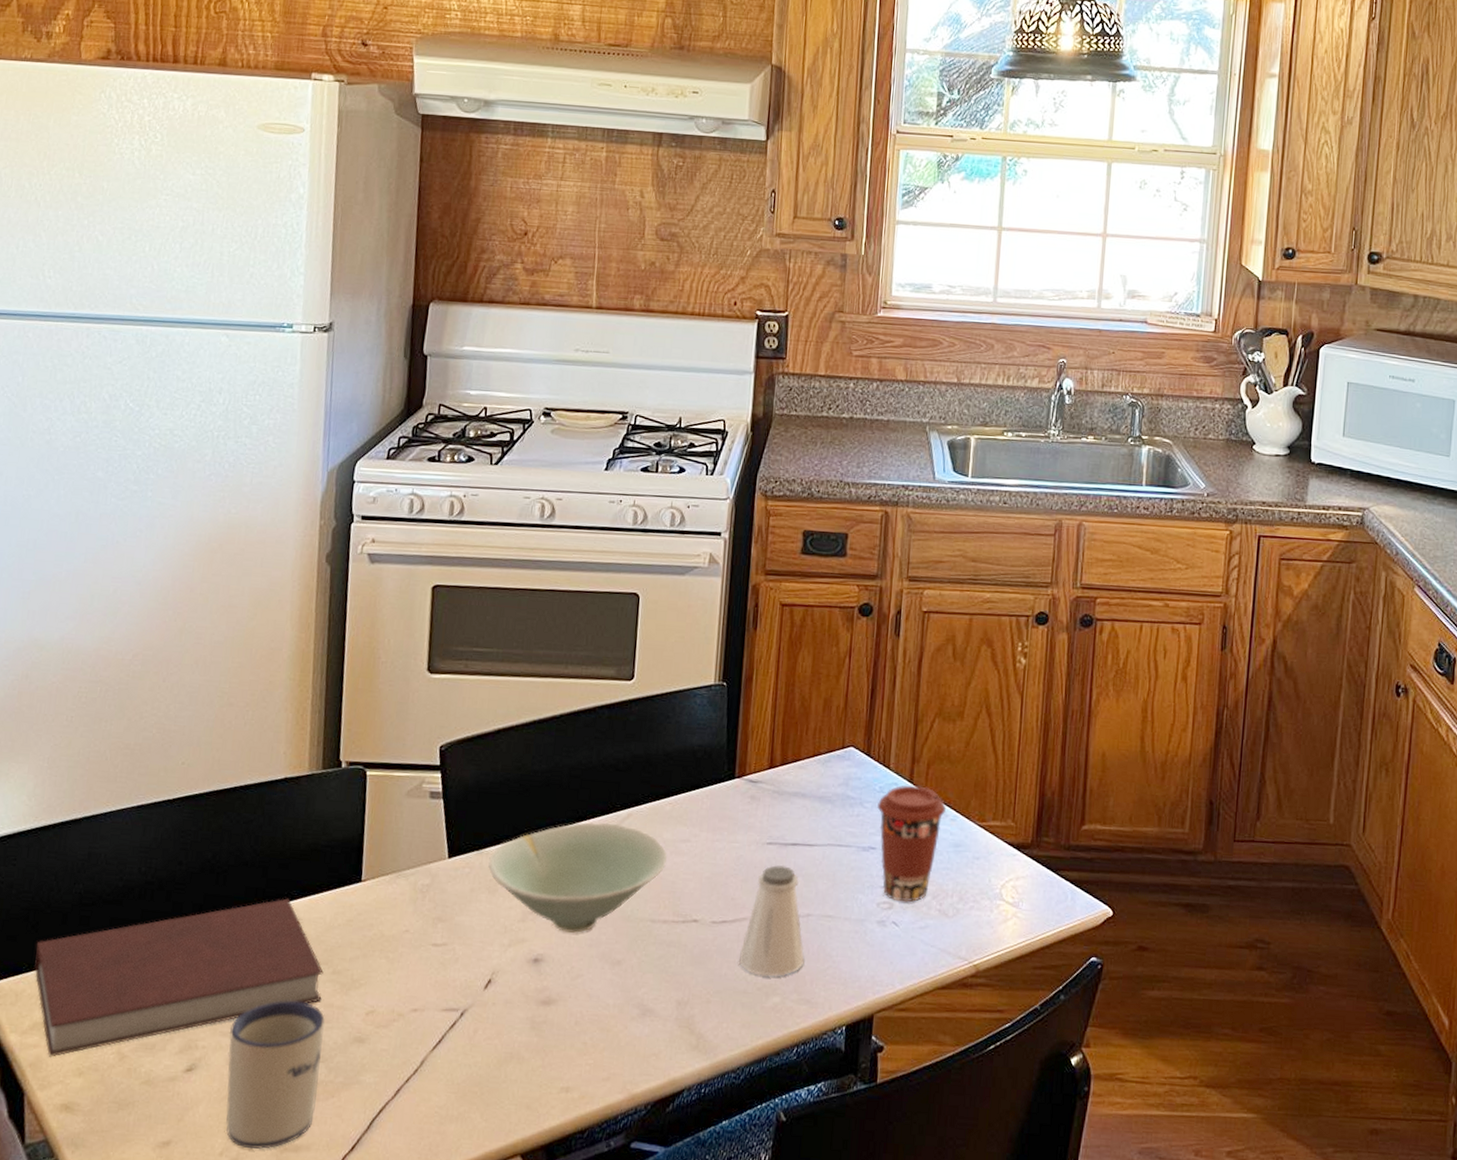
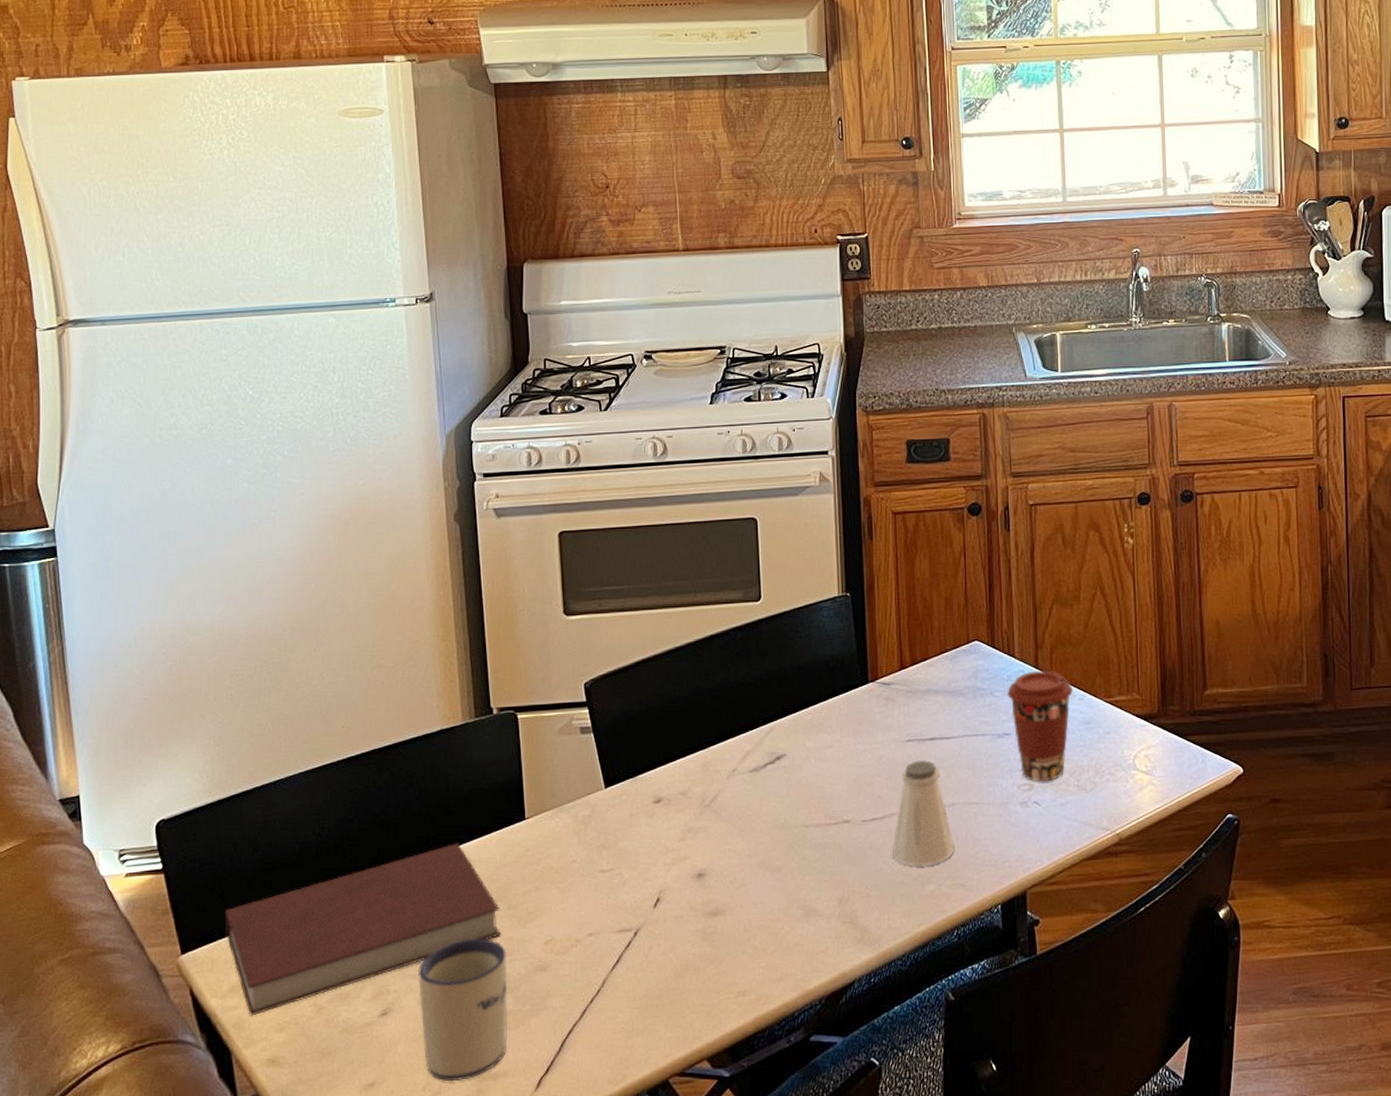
bowl: present [488,822,668,933] -> none [644,739,813,846]

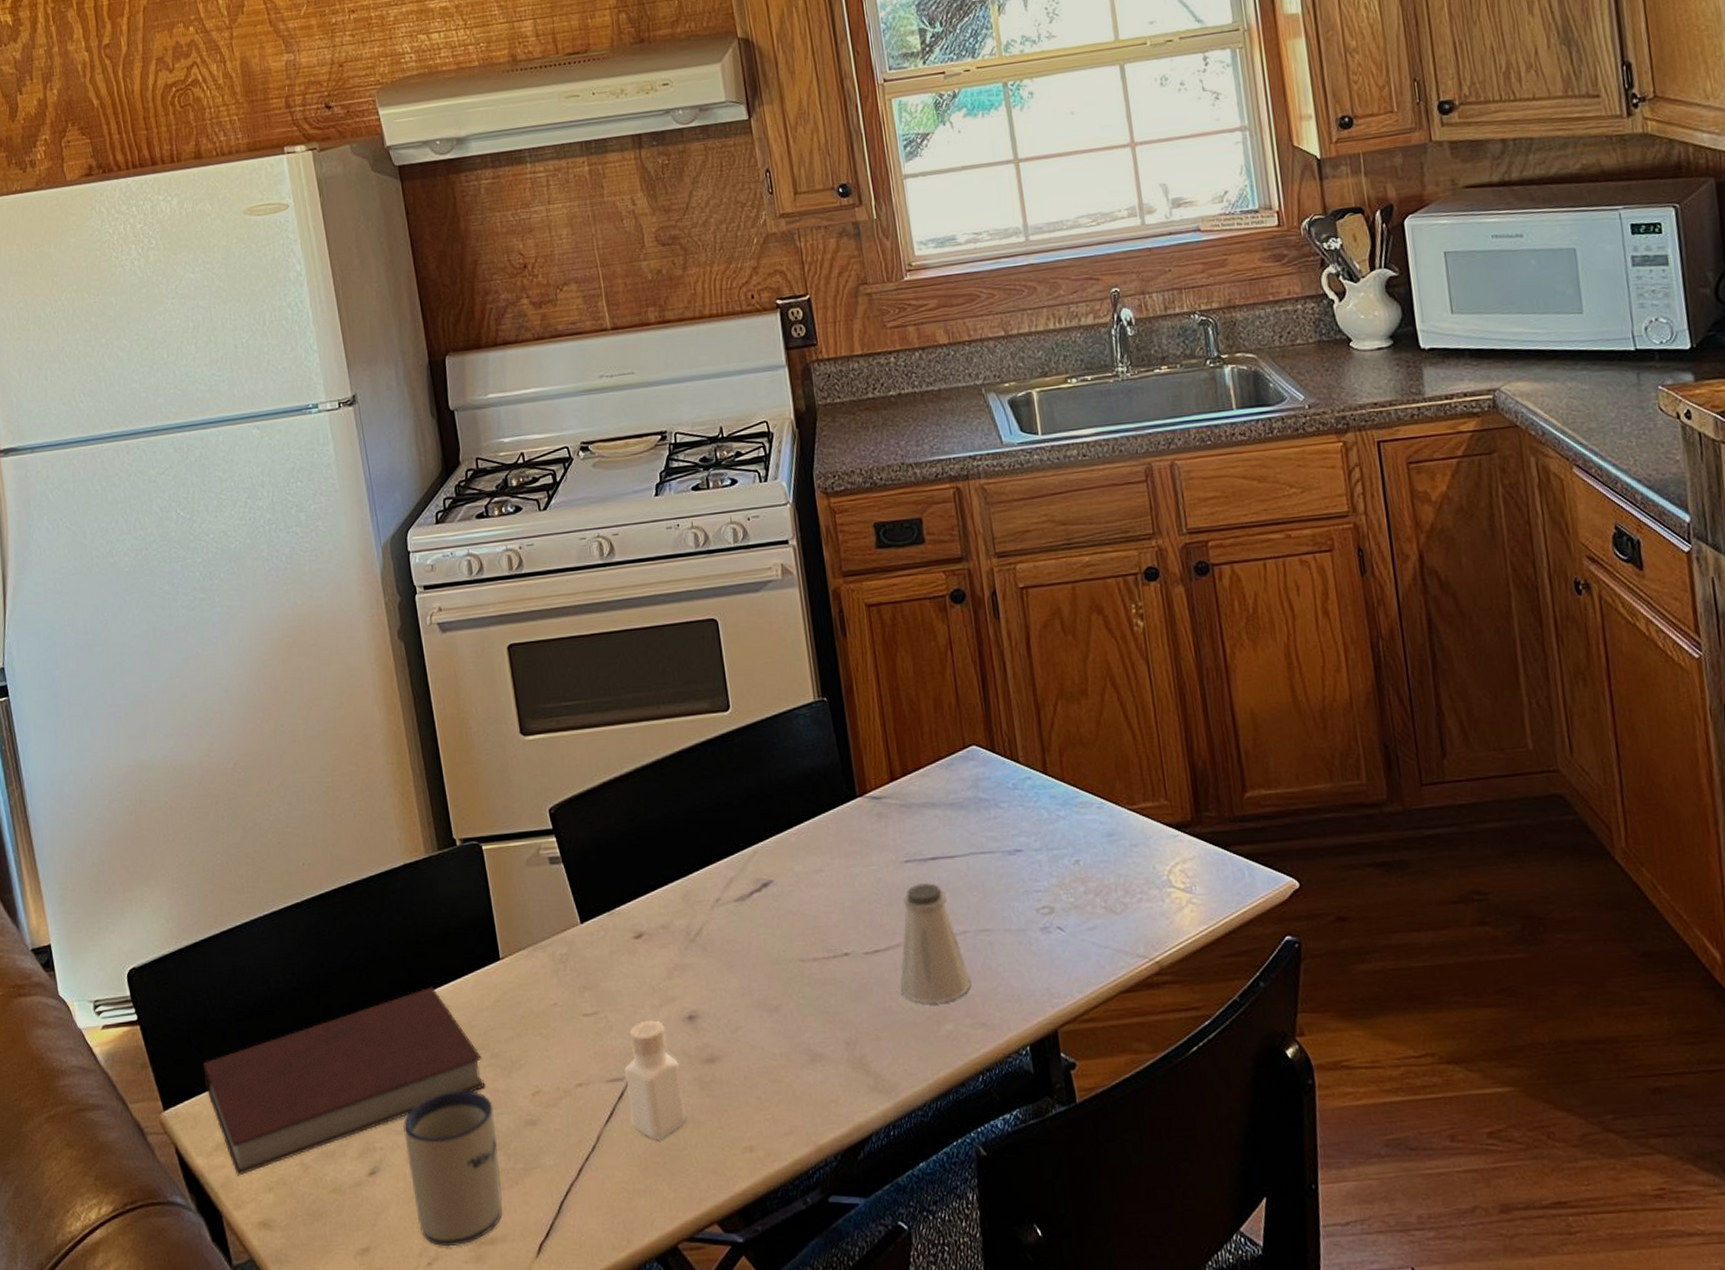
pepper shaker: none [633,877,688,985] -> present [623,1020,686,1140]
coffee cup: present [1007,670,1074,782] -> none [1014,776,1091,904]

